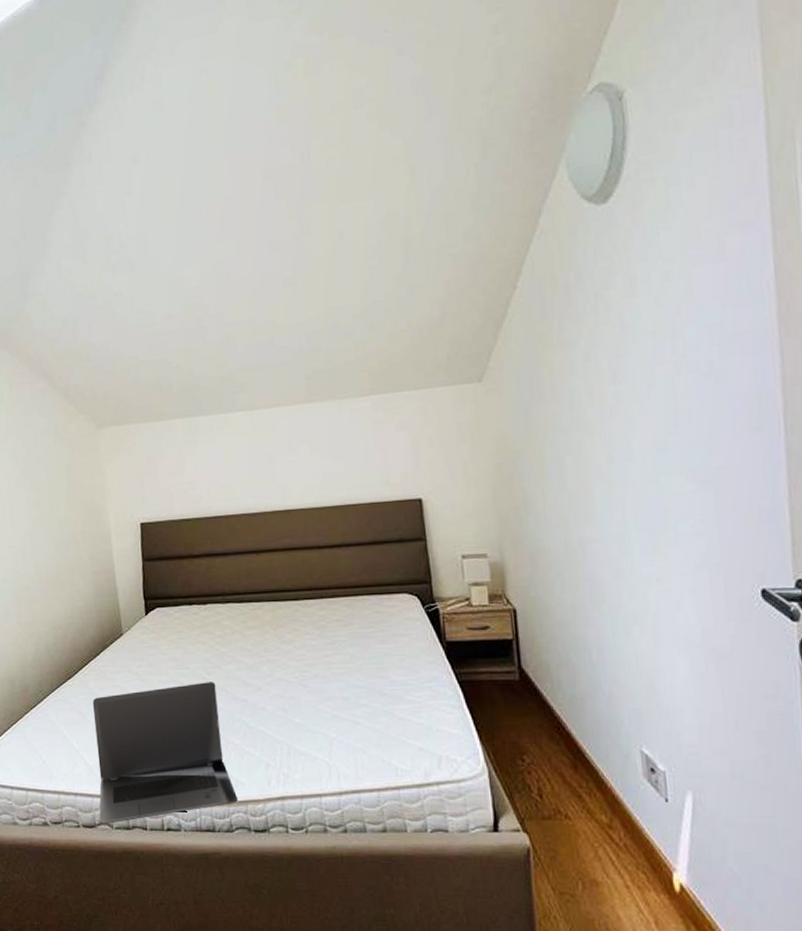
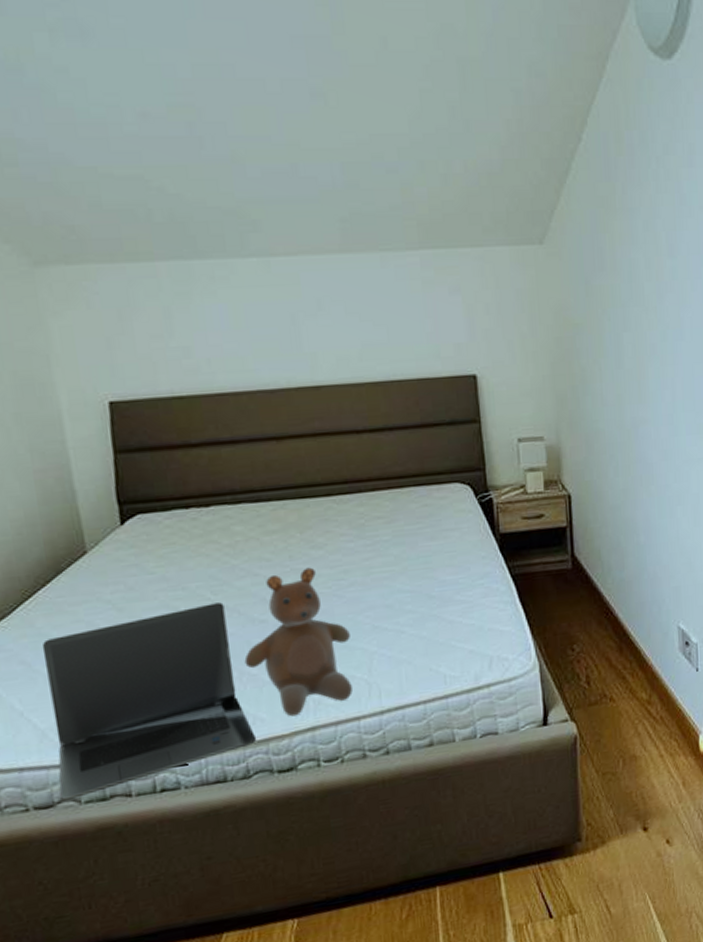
teddy bear: none [230,659,315,785] -> present [244,567,352,717]

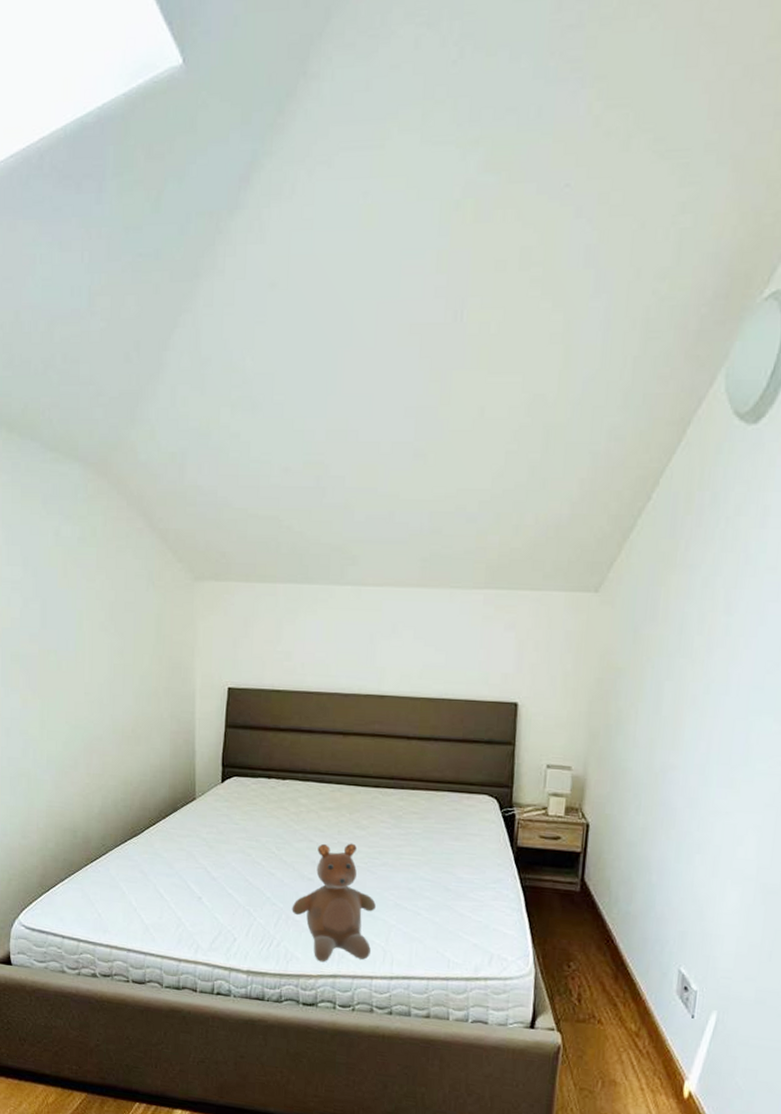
laptop computer: present [41,602,257,802] -> none [149,856,291,983]

